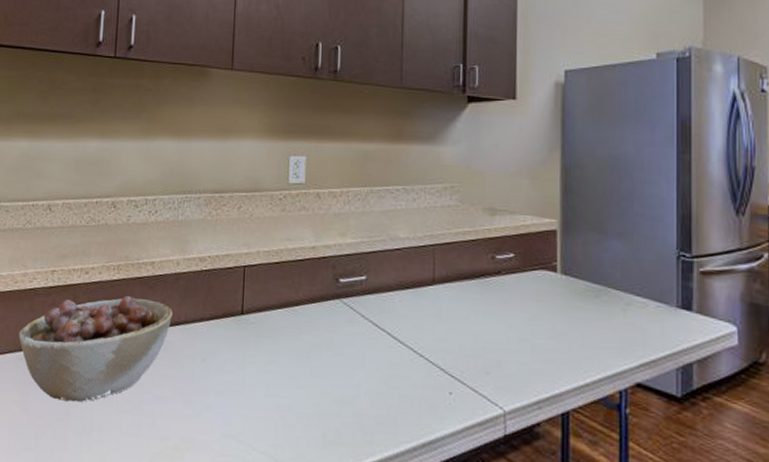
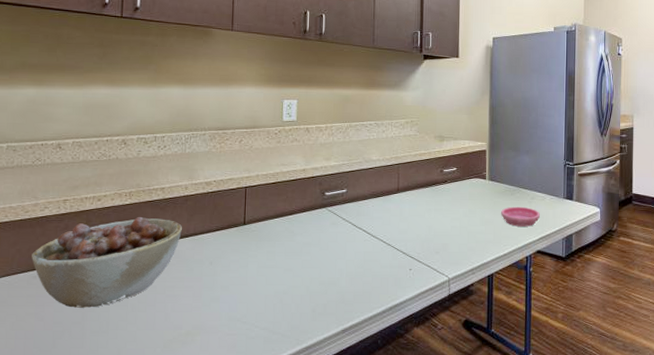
saucer: none [580,314,640,346] -> present [501,206,540,227]

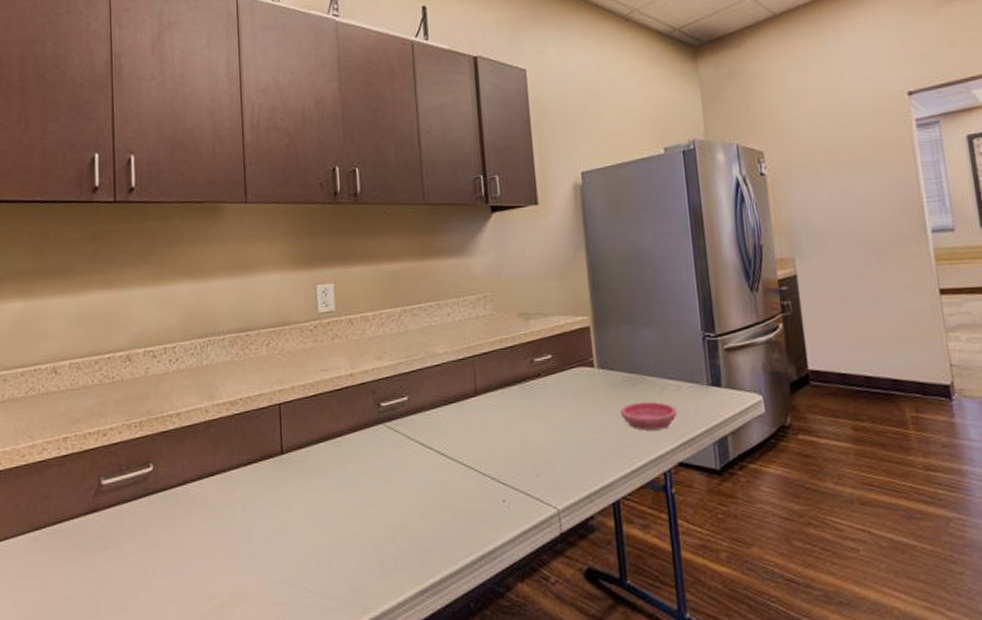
bowl: present [32,216,182,308] -> none [32,452,206,577]

